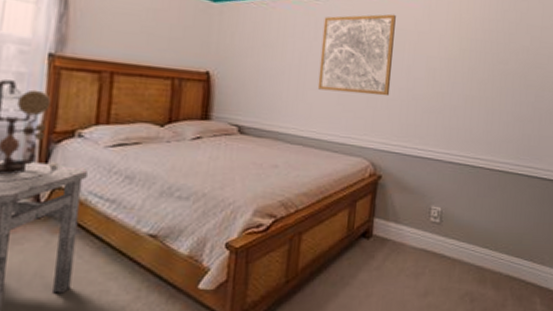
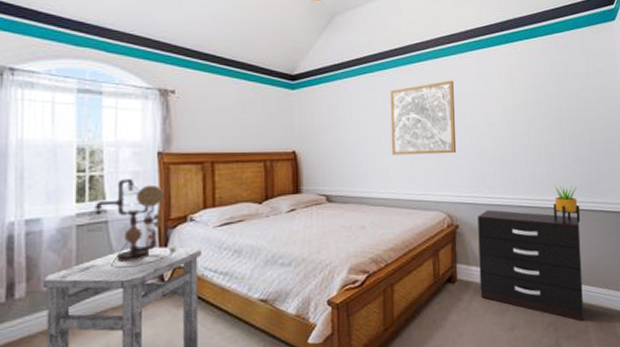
dresser: none [395,162,512,294] -> present [478,210,584,321]
potted plant: none [486,143,515,187] -> present [554,185,581,223]

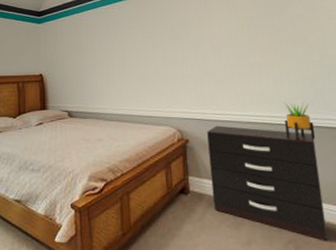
wall art: present [390,80,457,155] -> none [120,8,184,76]

